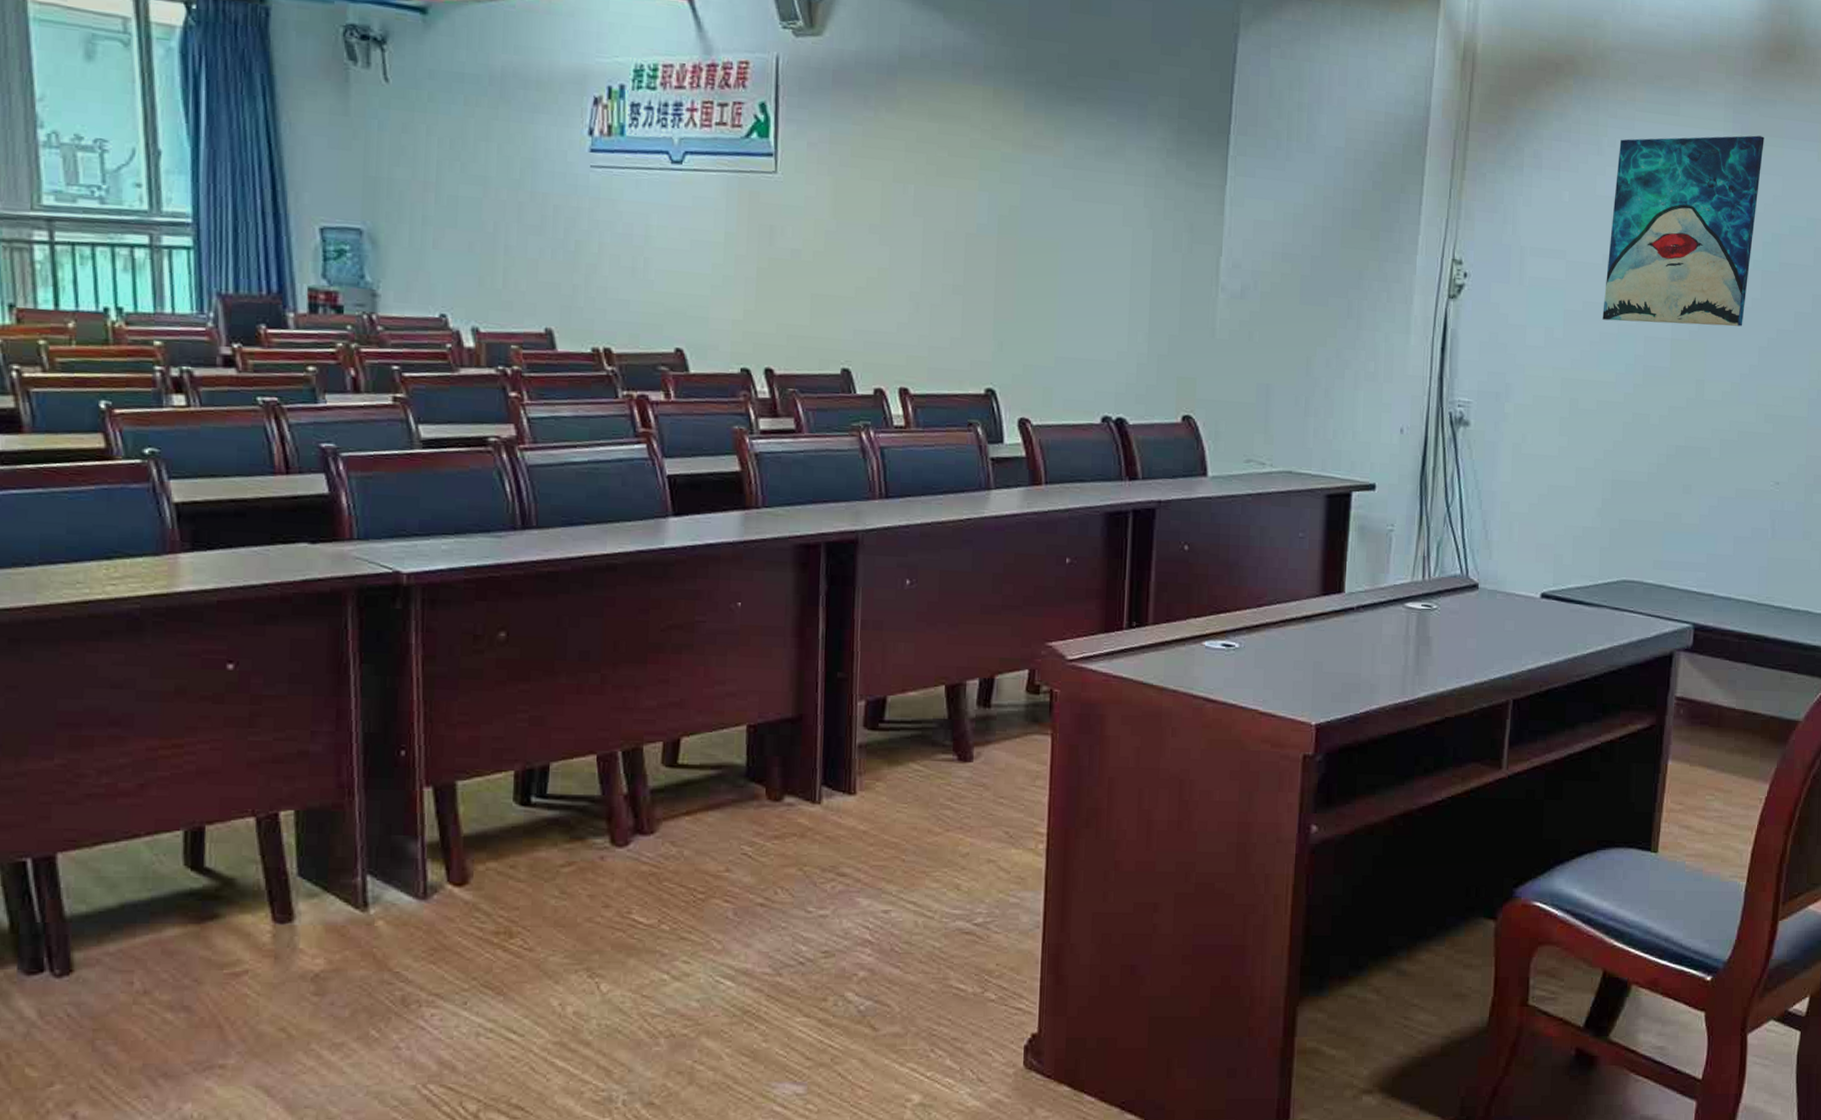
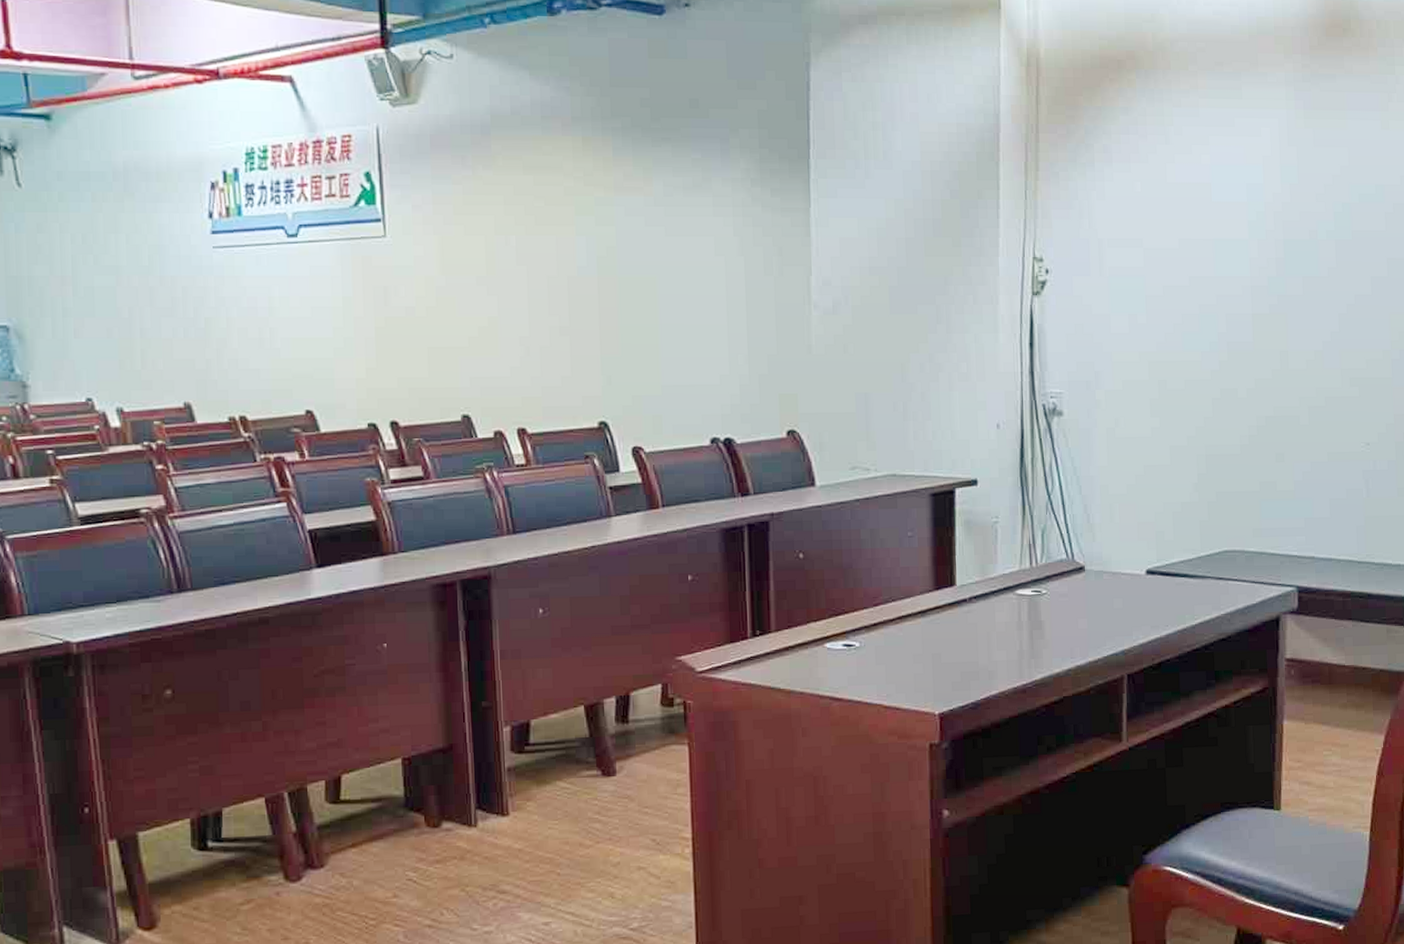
wall art: present [1602,135,1765,327] -> none [1183,110,1327,302]

